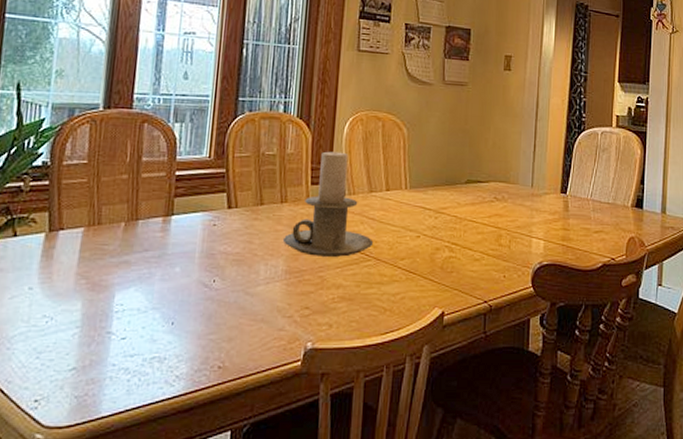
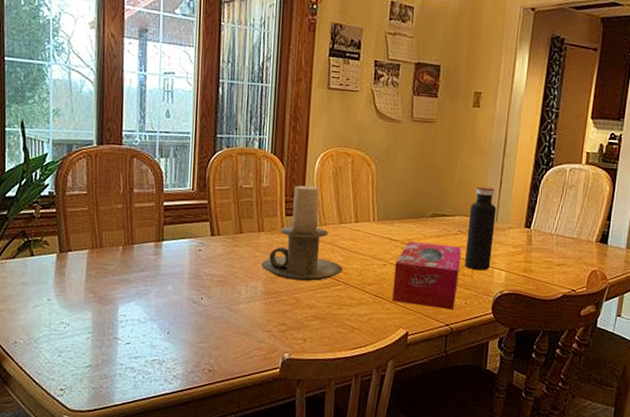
tissue box: none [426,209,497,284] -> present [392,241,461,309]
water bottle: none [500,150,532,241] -> present [464,186,497,271]

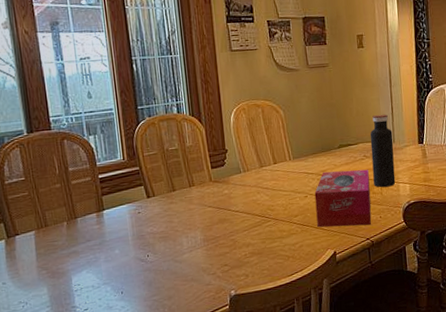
candle holder: present [260,185,344,281] -> none [196,138,271,225]

